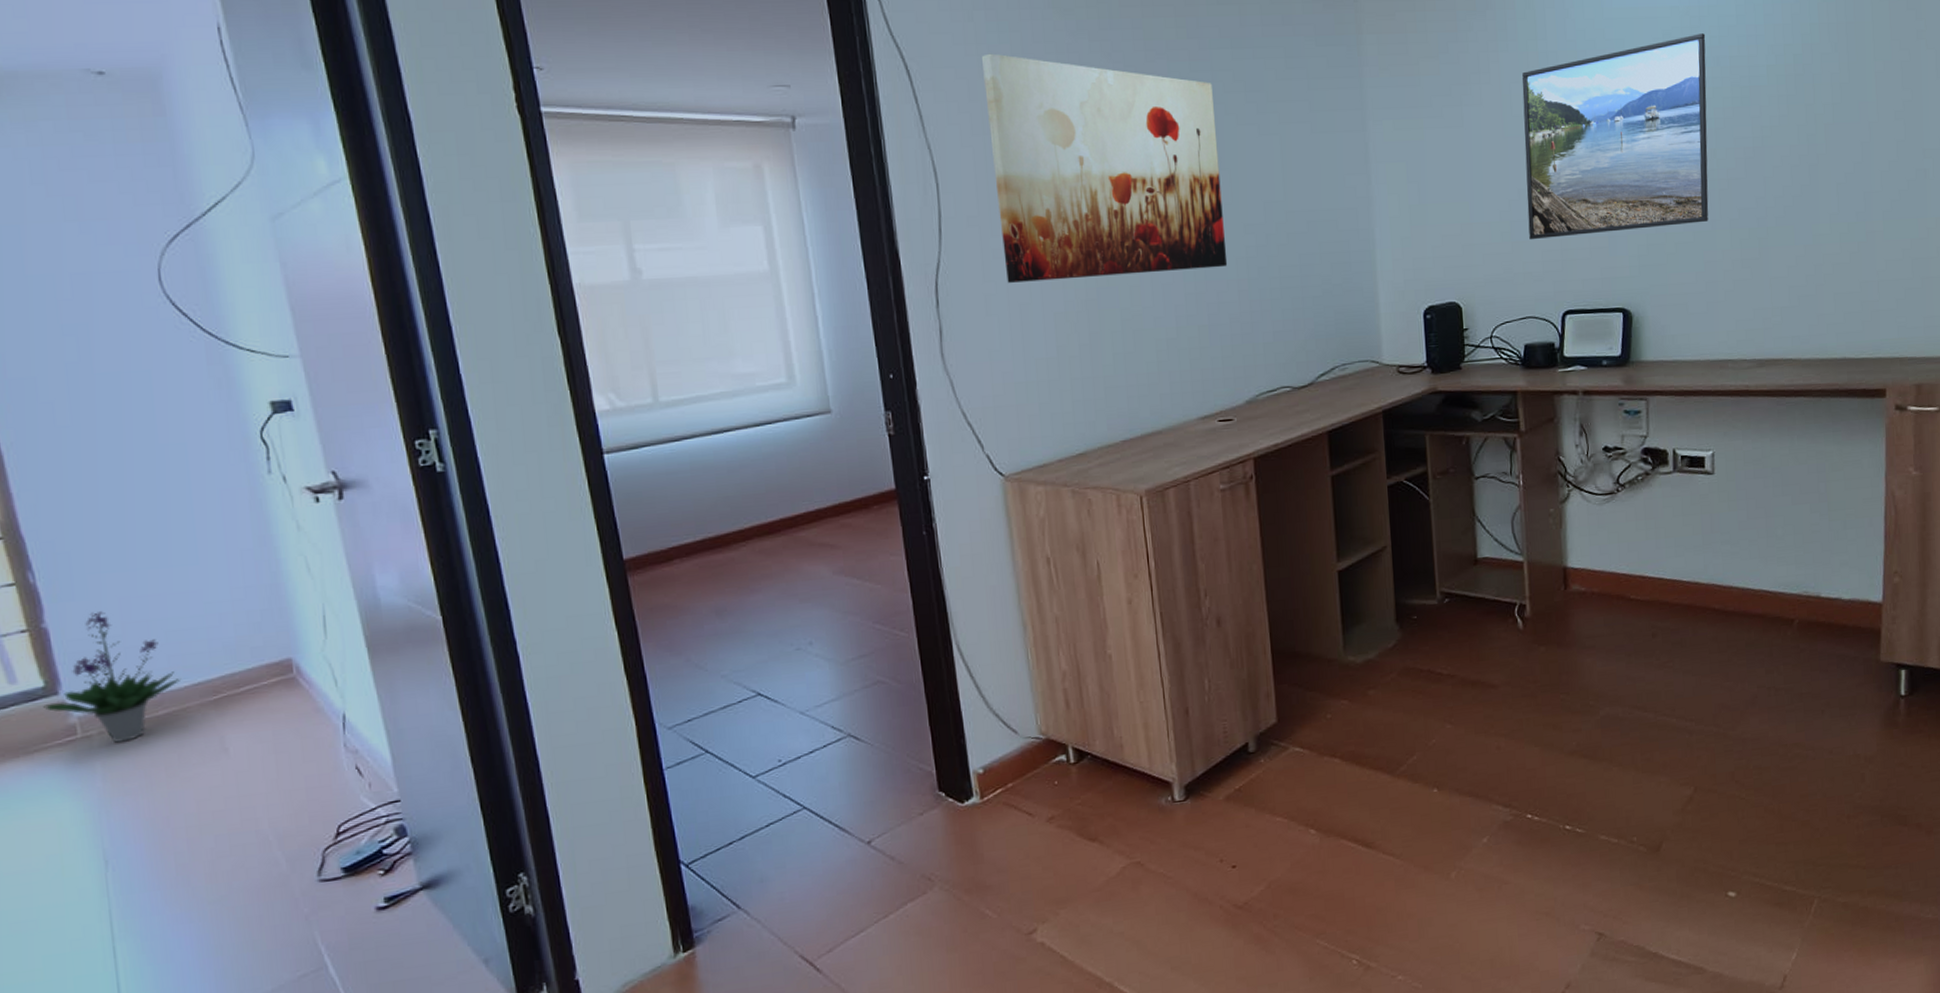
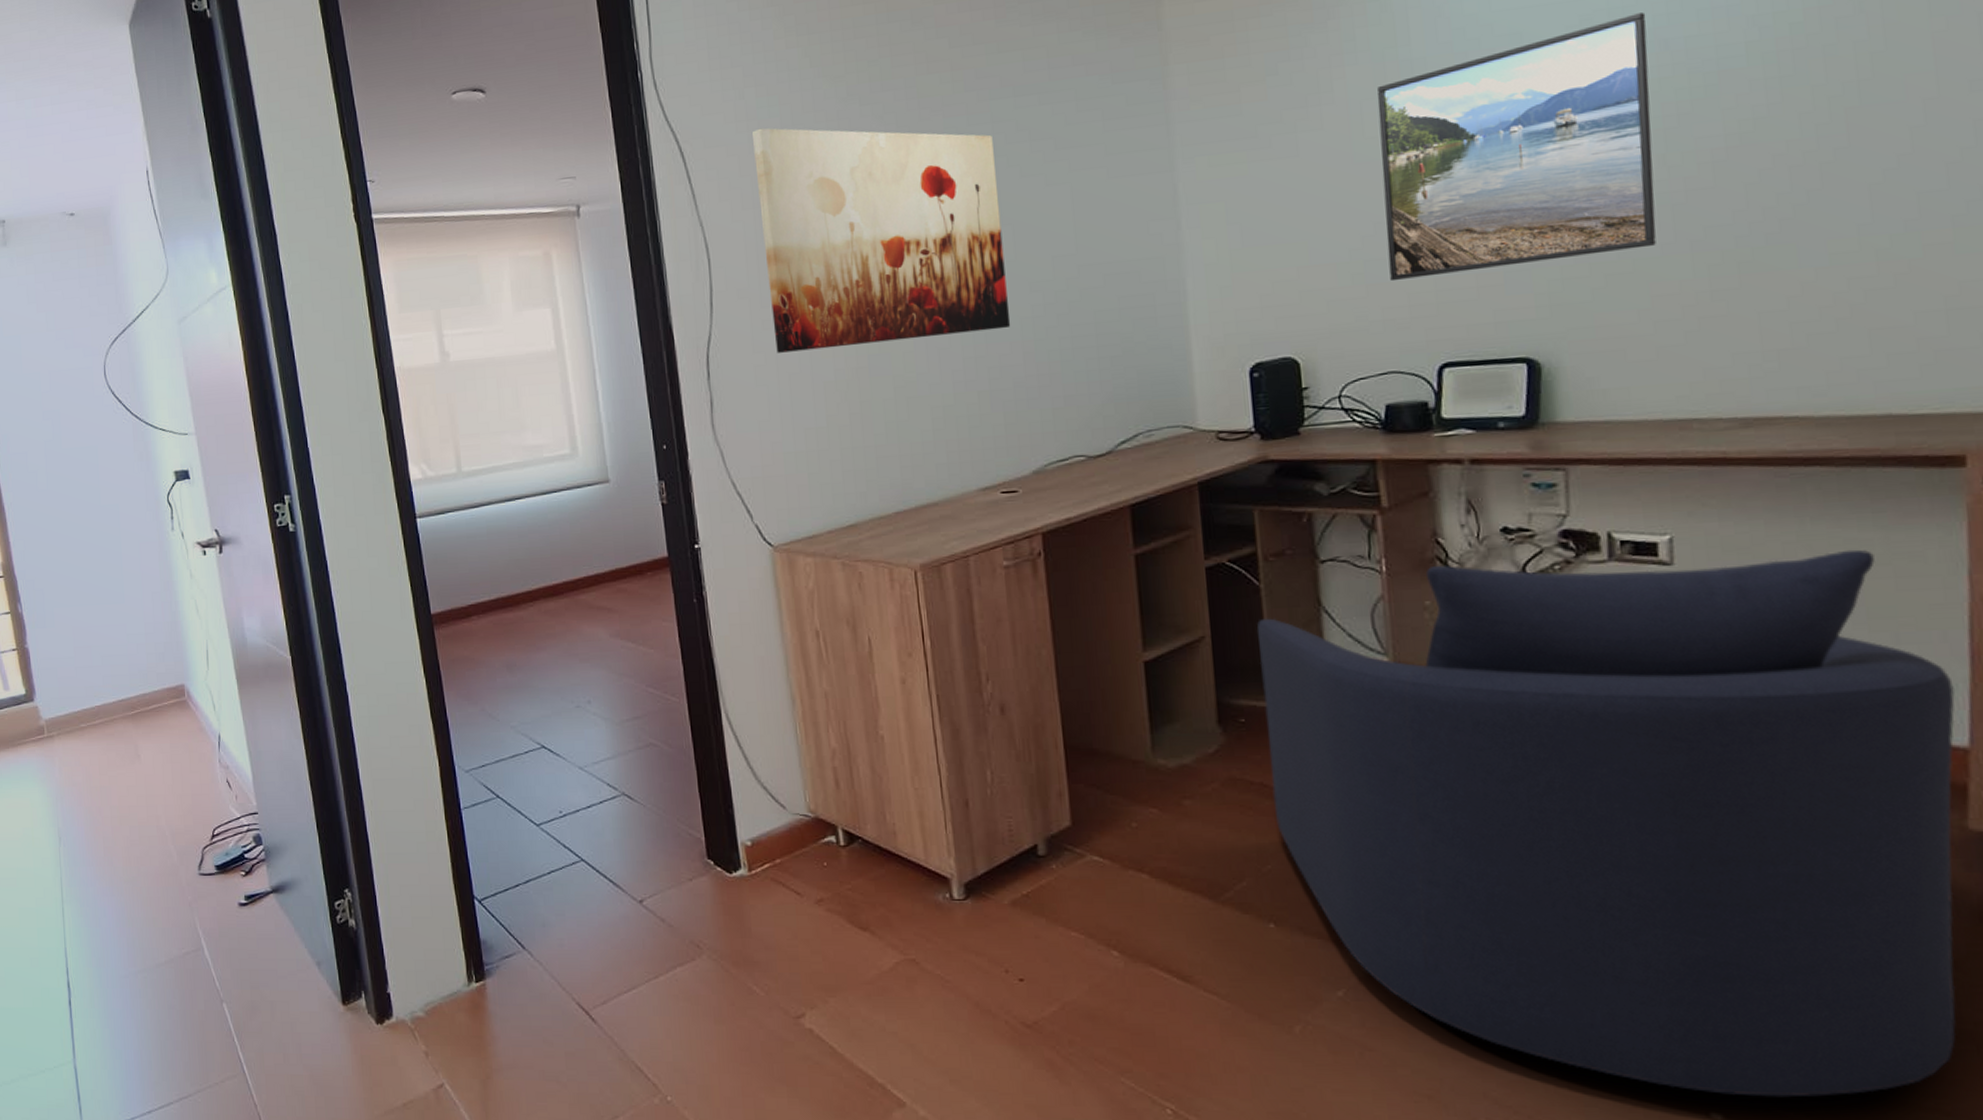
potted plant: present [43,611,182,744] -> none [24,637,111,744]
chair: none [1426,459,1876,878] -> present [1256,549,1956,1098]

